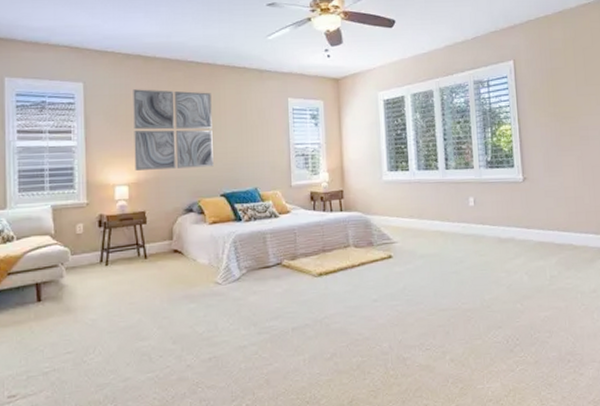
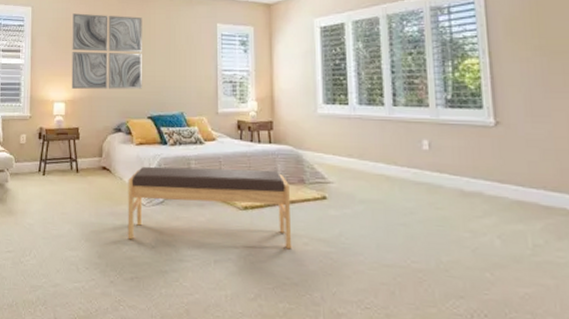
bench: none [202,236,363,321] -> present [127,166,292,250]

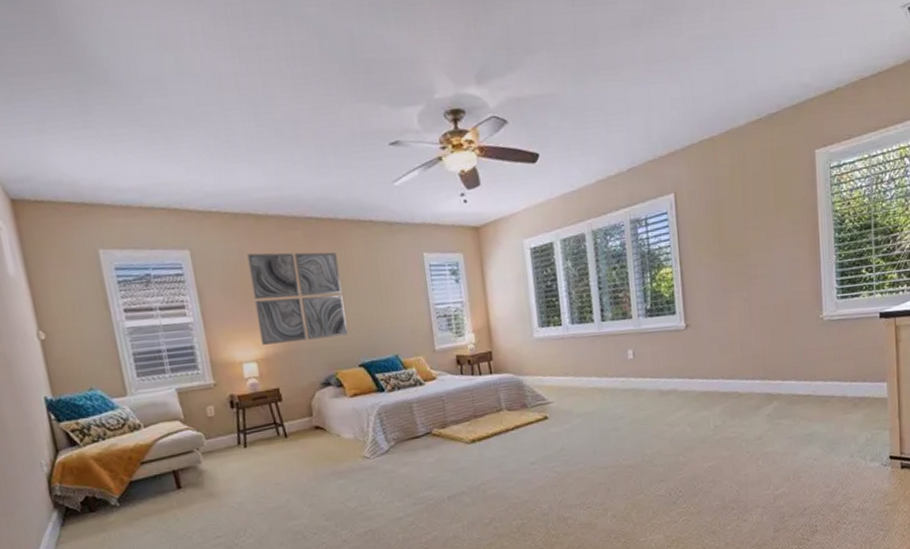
bench: present [127,166,292,250] -> none [346,399,520,496]

